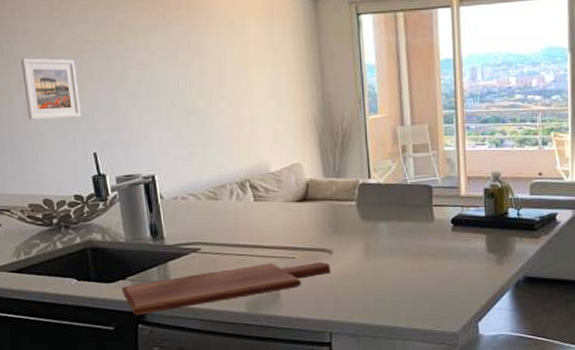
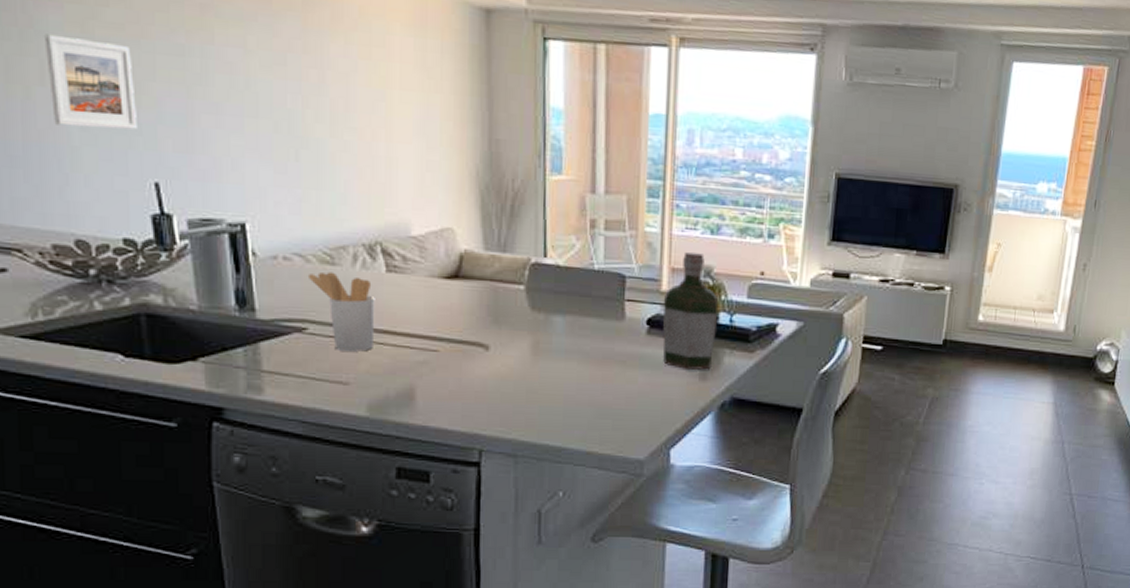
cutting board: present [122,262,330,316] -> none [191,355,485,411]
utensil holder: none [199,205,248,264] -> present [307,271,375,352]
bottle: none [463,163,508,257] -> present [662,252,719,370]

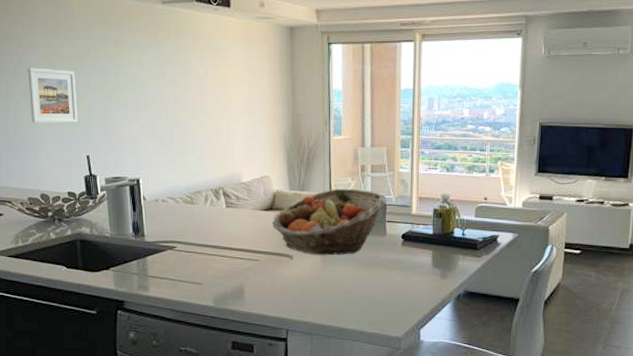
utensil holder: present [307,271,375,352] -> none [176,208,219,262]
fruit basket: none [457,250,627,346] -> present [271,188,387,255]
bottle: present [662,252,719,370] -> none [413,186,454,271]

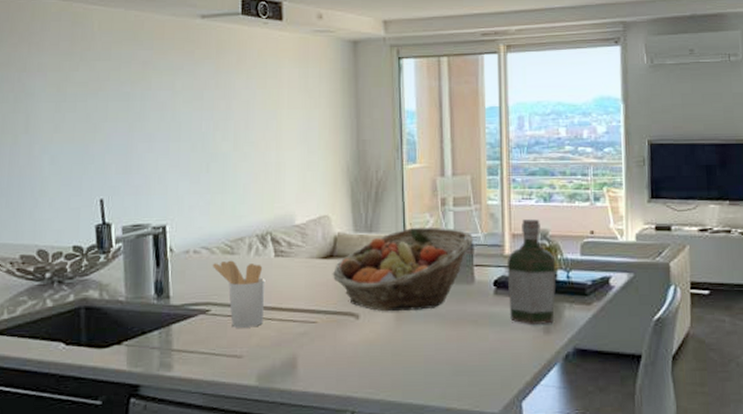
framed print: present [27,67,77,123] -> none [31,95,92,162]
utensil holder: none [176,208,219,262] -> present [212,260,265,328]
bottle: none [413,186,454,271] -> present [507,219,556,324]

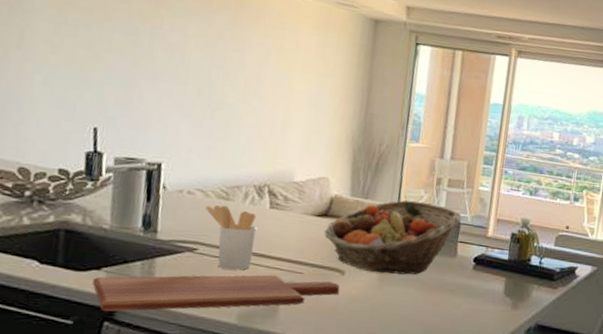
cutting board: none [116,328,356,388] -> present [92,274,340,312]
bottle: present [507,219,556,324] -> none [484,208,532,301]

